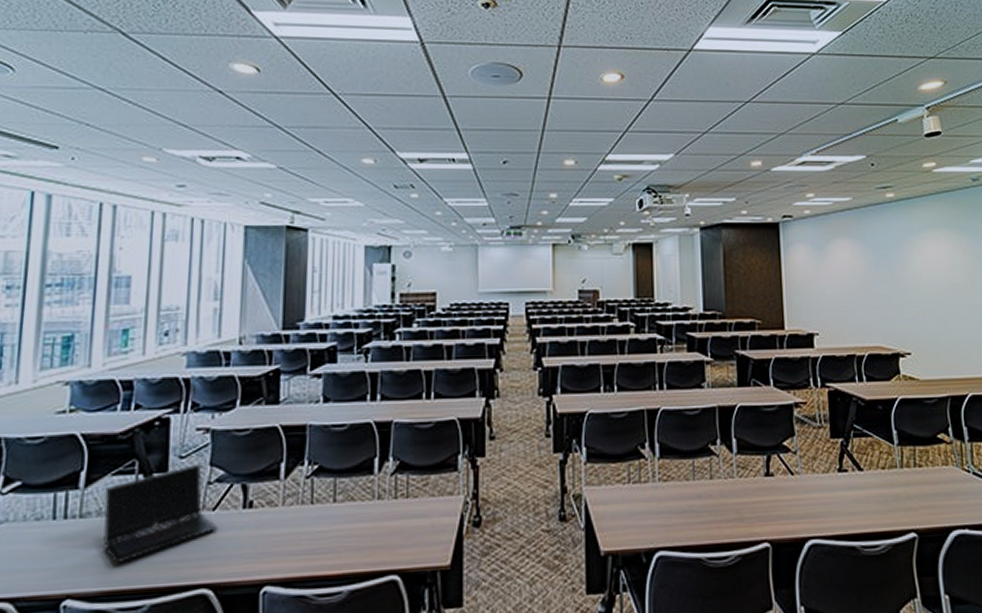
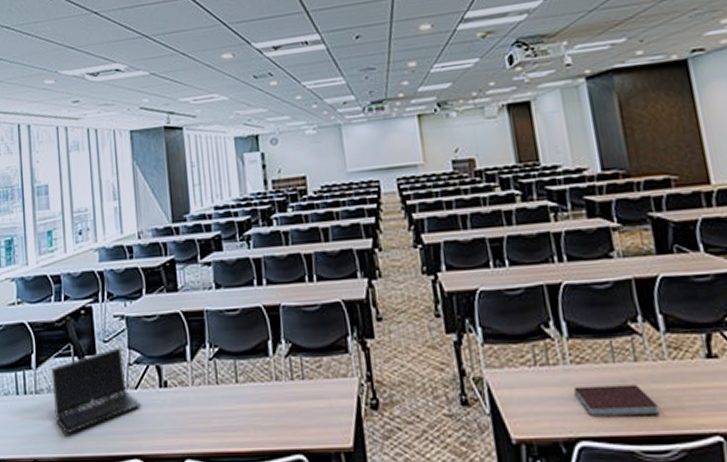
notebook: none [659,499,724,530] -> present [574,384,659,418]

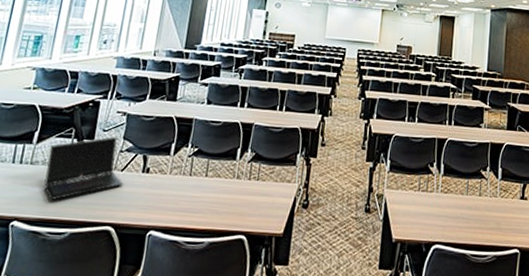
notebook: present [574,384,659,418] -> none [439,208,486,233]

